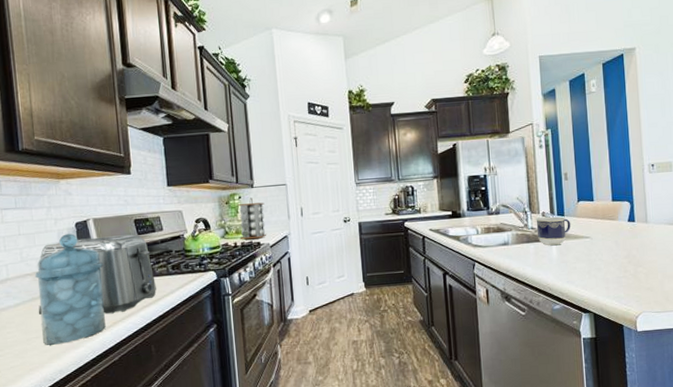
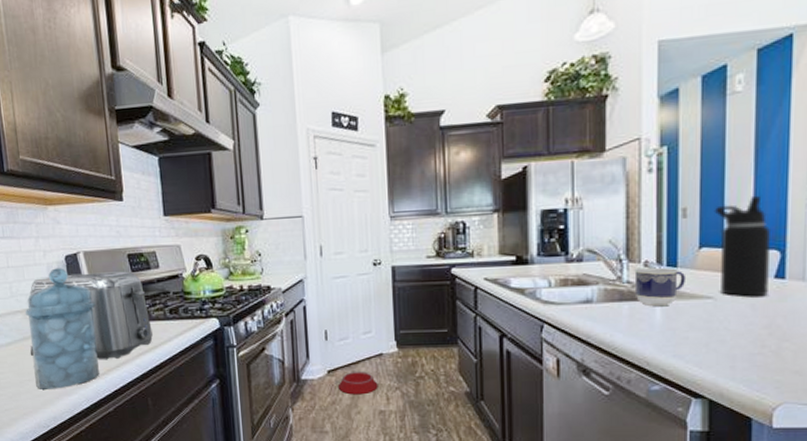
spice rack: present [238,197,266,240] -> none [244,232,278,283]
pet bowl: none [318,309,351,329] -> present [338,371,378,395]
water bottle: none [585,163,625,236] -> present [714,195,772,297]

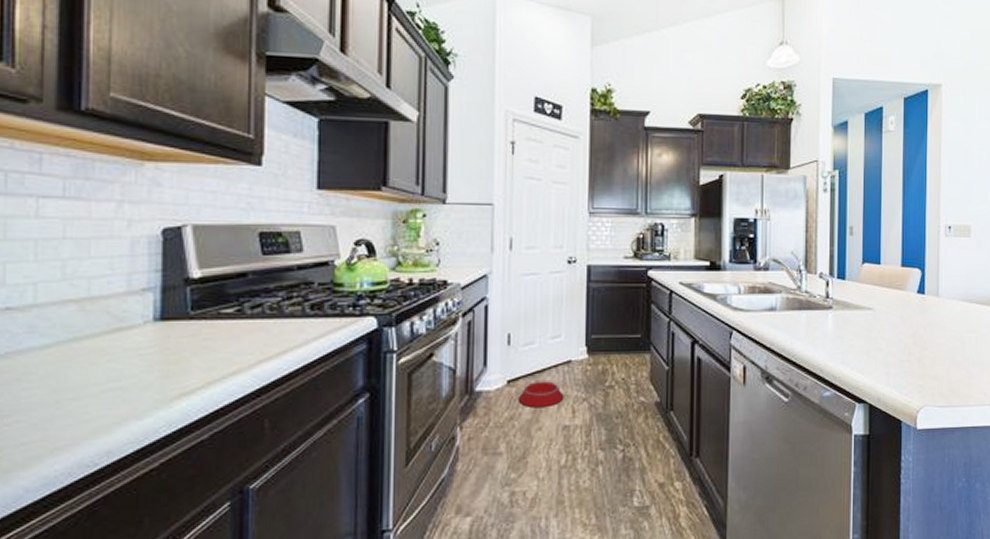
canister: present [24,268,100,389] -> none [82,244,201,412]
toaster: present [29,271,153,359] -> none [81,253,282,368]
cup: present [634,267,687,307] -> none [811,279,853,316]
water bottle: present [714,195,772,297] -> none [873,220,915,310]

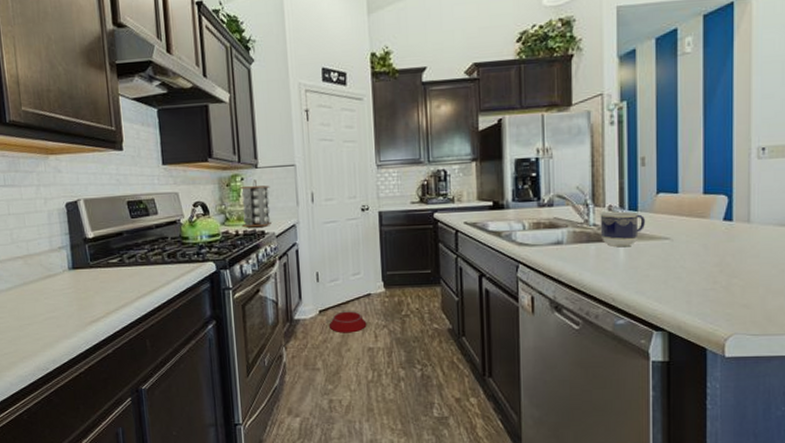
spice rack: none [418,217,459,276] -> present [240,179,272,228]
cup: none [811,279,853,316] -> present [600,211,646,248]

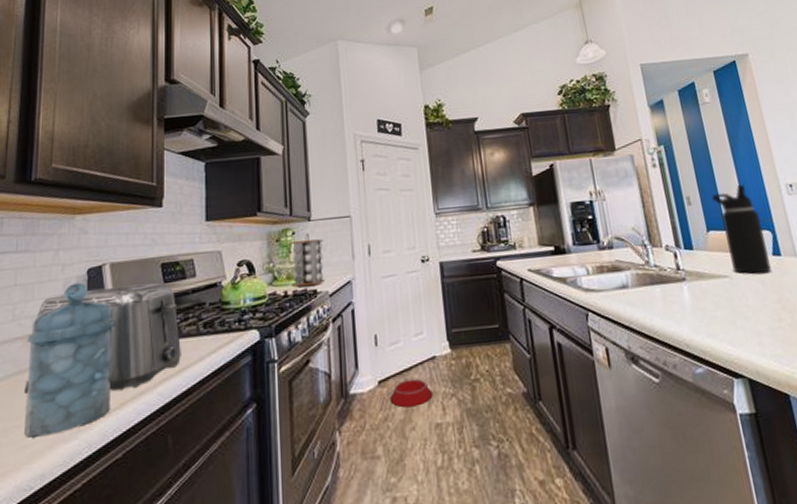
canister: none [25,215,99,333] -> present [24,283,116,438]
toaster: none [30,217,151,303] -> present [23,282,181,394]
cup: present [600,211,646,248] -> none [658,250,703,289]
water bottle: none [669,145,720,238] -> present [711,184,772,274]

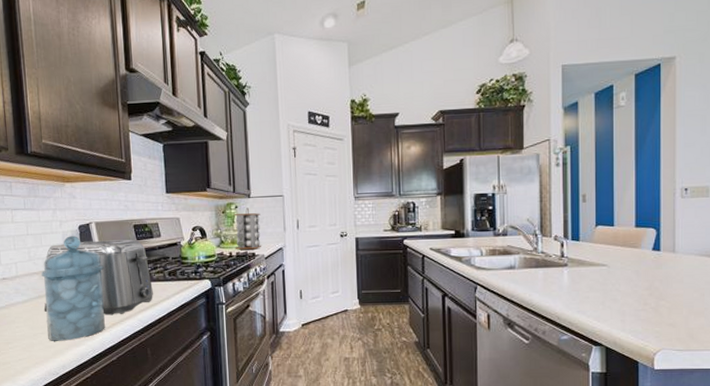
pet bowl: present [389,378,433,408] -> none [310,325,344,345]
water bottle: present [711,184,772,274] -> none [606,185,649,265]

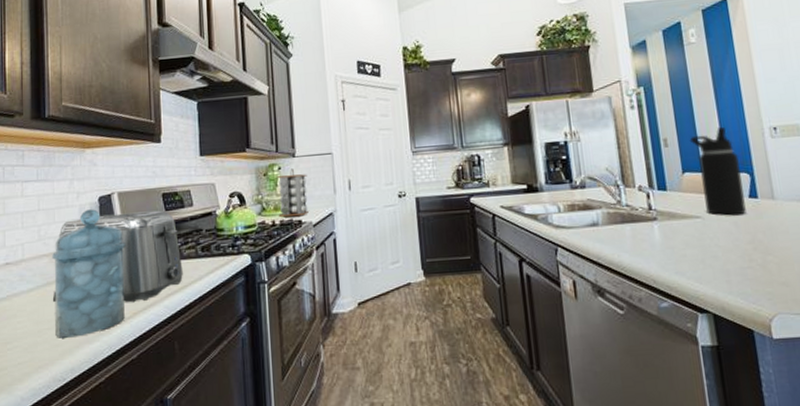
water bottle: none [606,185,649,265] -> present [689,126,746,216]

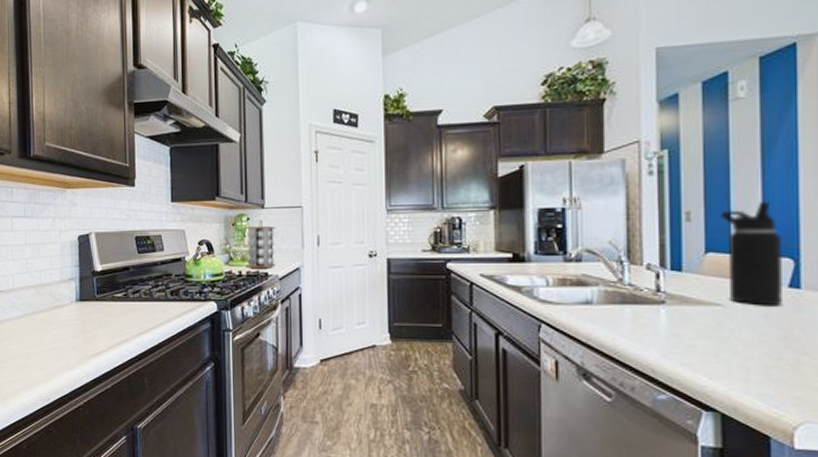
canister: present [51,209,126,338] -> none [37,247,102,363]
toaster: present [52,210,183,302] -> none [38,253,153,337]

